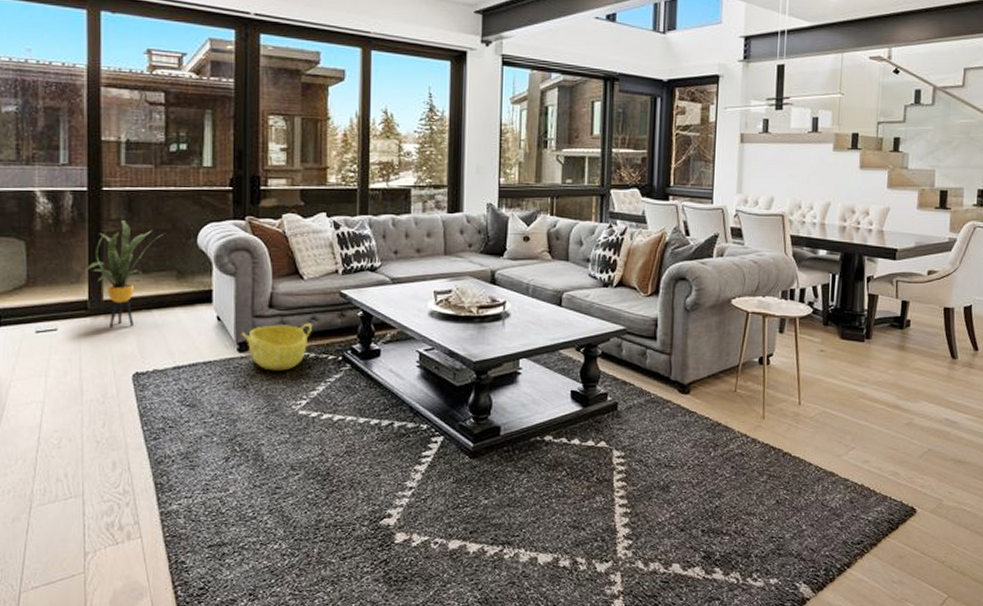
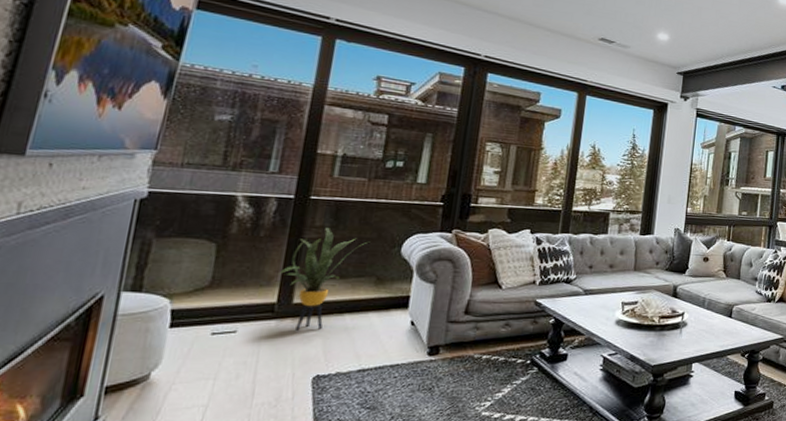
basket: present [241,324,312,371] -> none [433,329,505,374]

